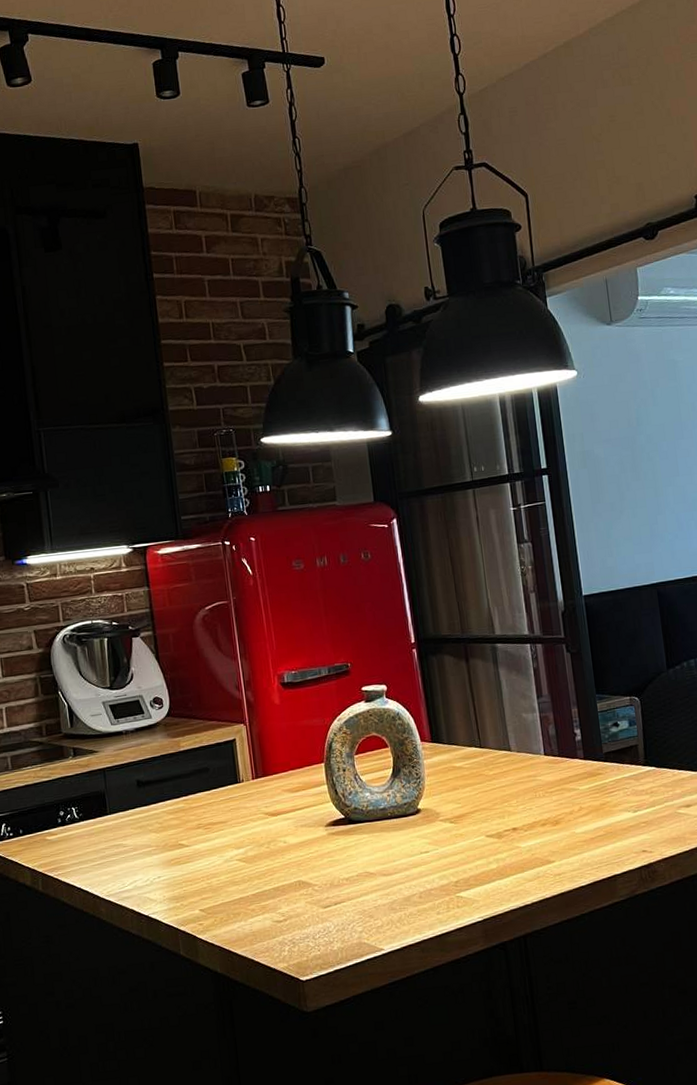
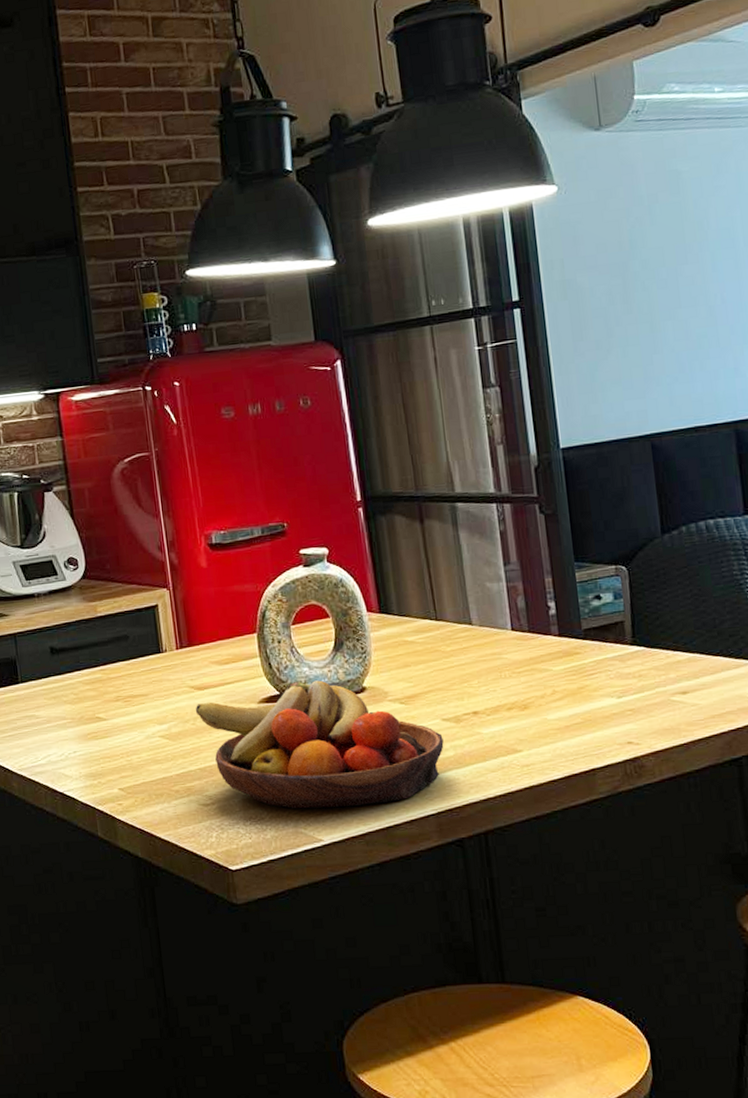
fruit bowl: none [269,804,488,922] -> present [195,680,444,809]

